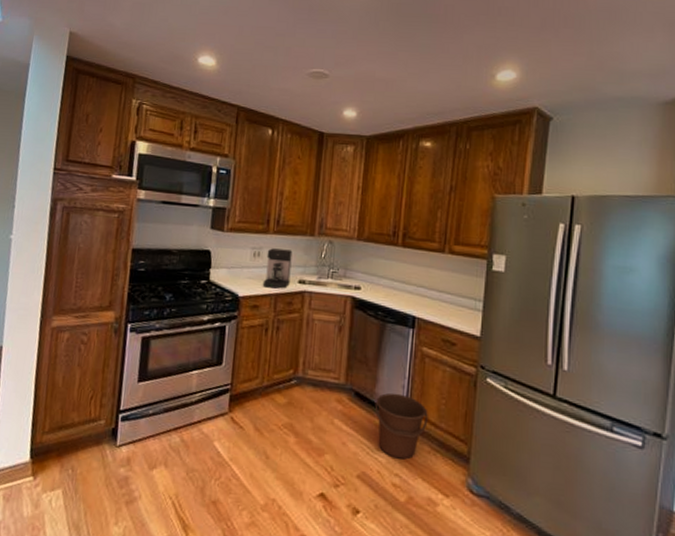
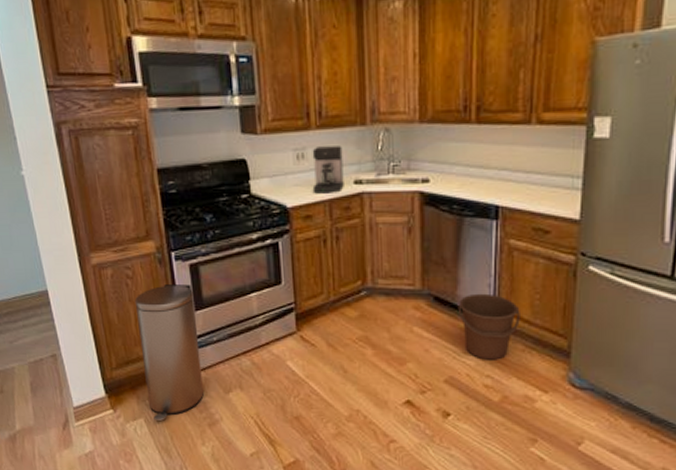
pedal bin: none [71,353,140,494] -> present [134,285,204,421]

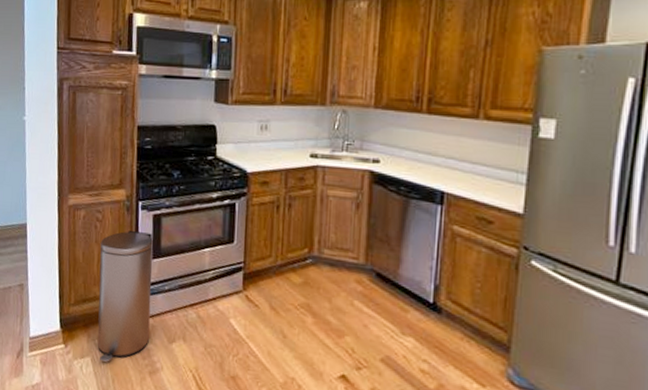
coffee maker: present [312,146,344,194] -> none [271,120,302,164]
bucket: present [457,293,520,360] -> none [398,274,461,345]

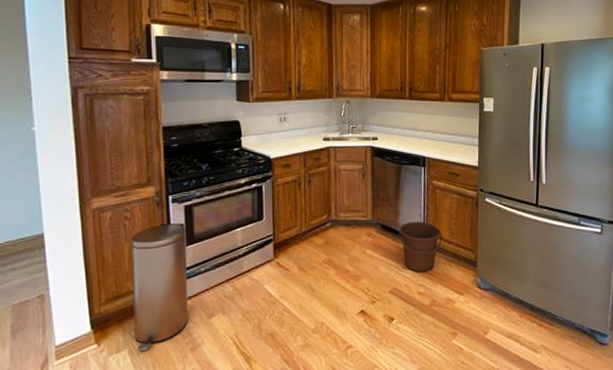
bucket: none [398,274,461,345] -> present [398,221,442,273]

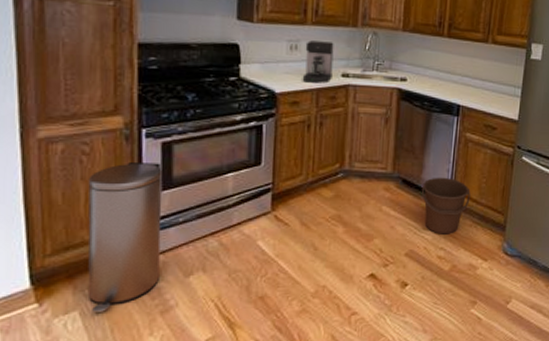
coffee maker: none [291,112,316,148] -> present [302,40,334,84]

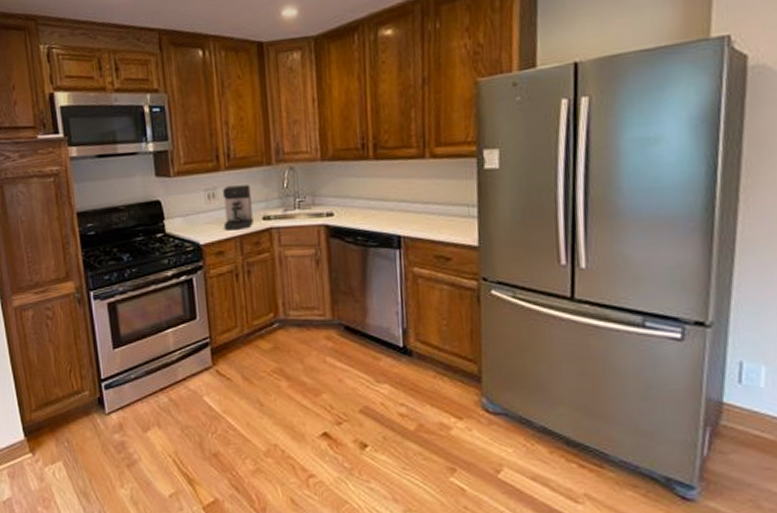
pedal bin: present [87,162,162,312] -> none [54,323,122,463]
bucket: present [421,177,471,234] -> none [368,321,430,388]

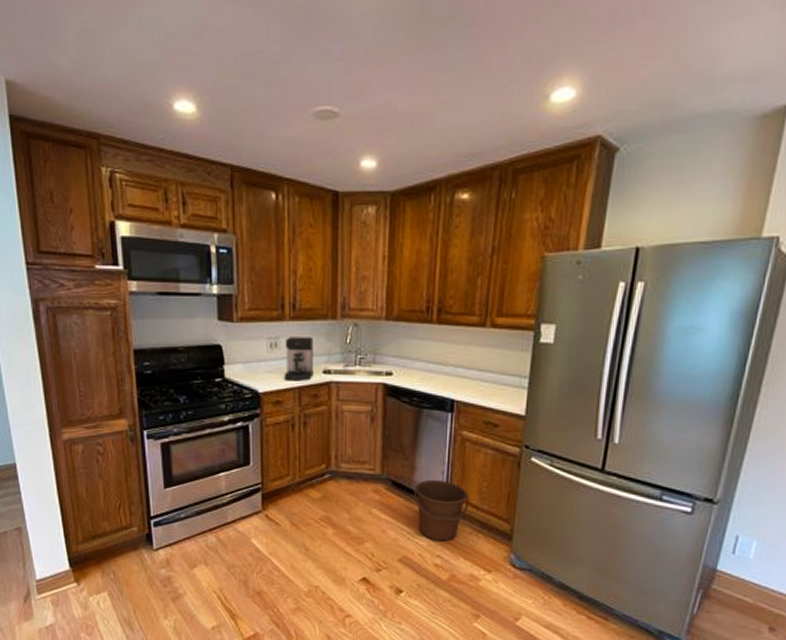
bucket: none [368,321,430,388] -> present [413,479,470,542]

